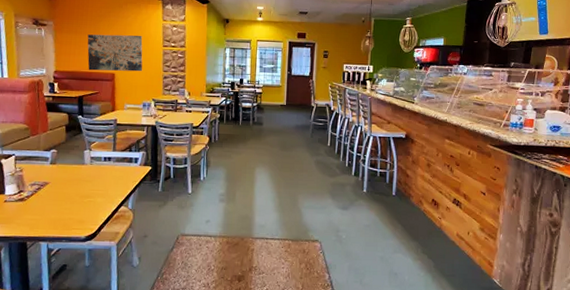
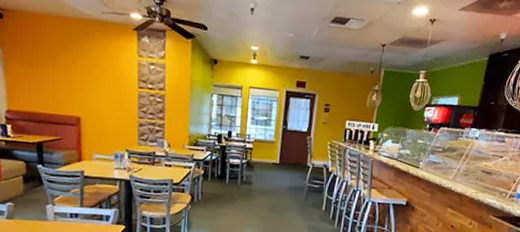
wall art: present [87,34,143,72] -> none [45,67,114,117]

